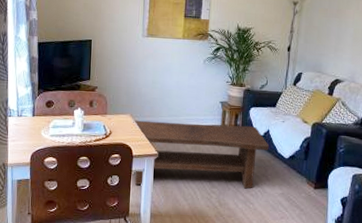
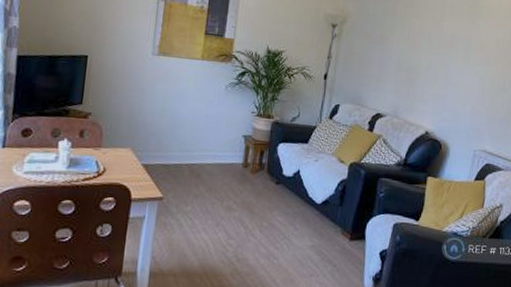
coffee table: present [133,120,269,189] -> none [131,155,299,241]

